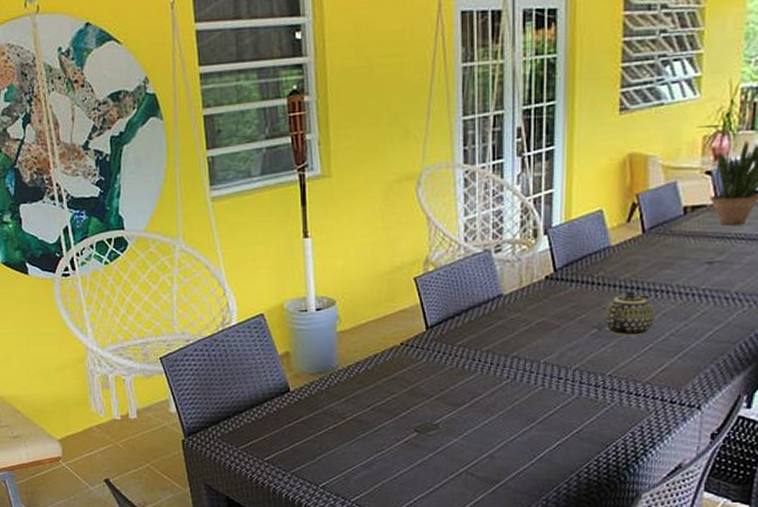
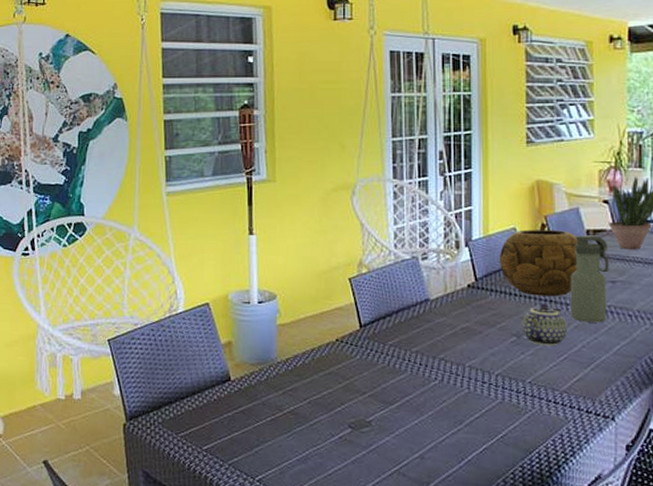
decorative bowl: none [581,209,673,284] -> present [498,229,578,297]
water bottle: none [659,212,708,309] -> present [570,235,609,323]

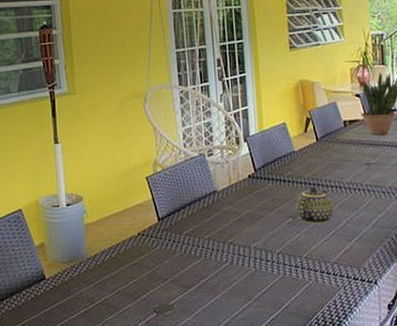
decorative bowl: present [498,229,578,297] -> none [273,122,338,181]
water bottle: present [570,235,609,323] -> none [333,125,365,201]

